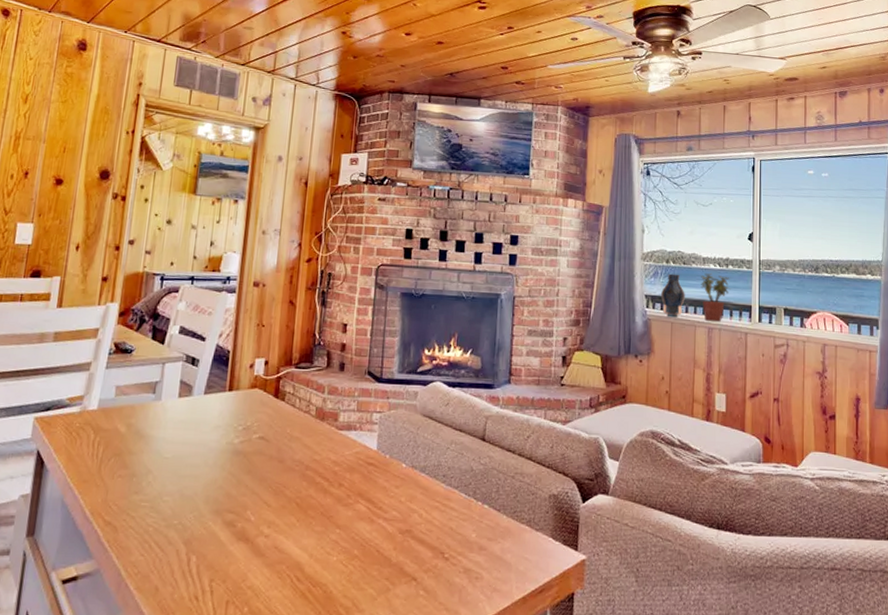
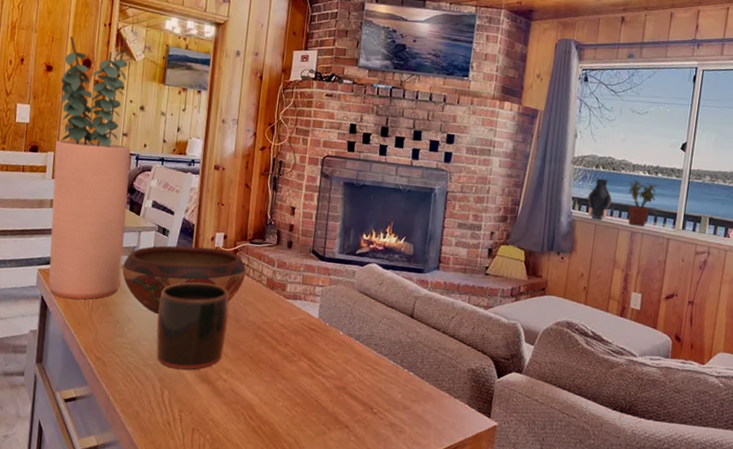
vase: none [46,145,158,452] -> present [48,36,132,300]
decorative bowl: none [141,376,291,462] -> present [122,245,246,315]
mug: none [182,418,271,527] -> present [156,282,229,370]

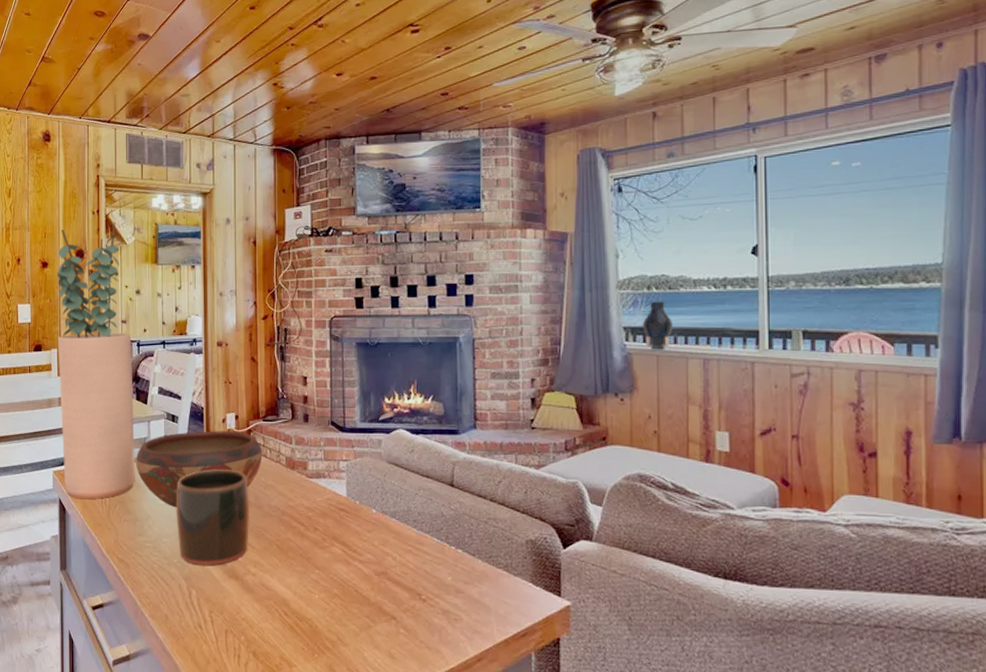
potted plant: present [628,179,658,228] -> none [692,296,731,353]

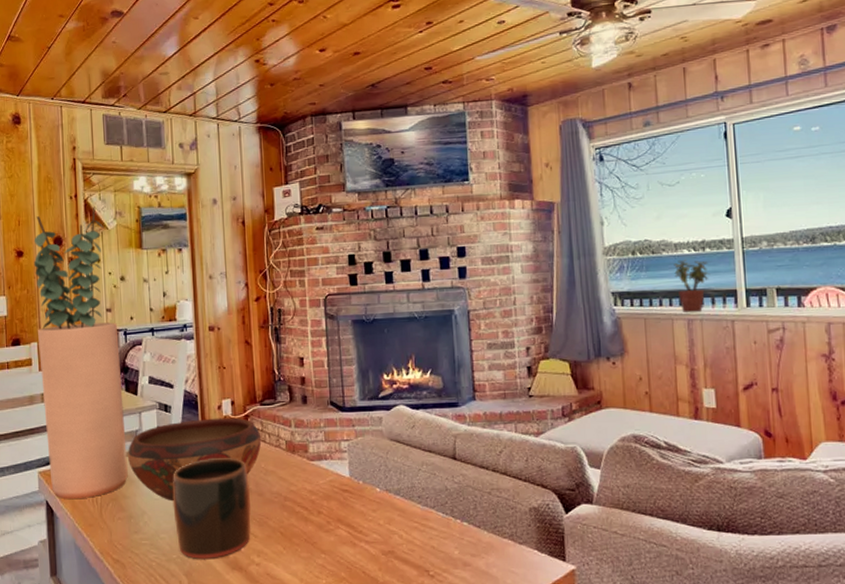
vase: present [643,301,673,350] -> none [630,265,658,313]
potted plant: none [692,296,731,353] -> present [674,259,711,314]

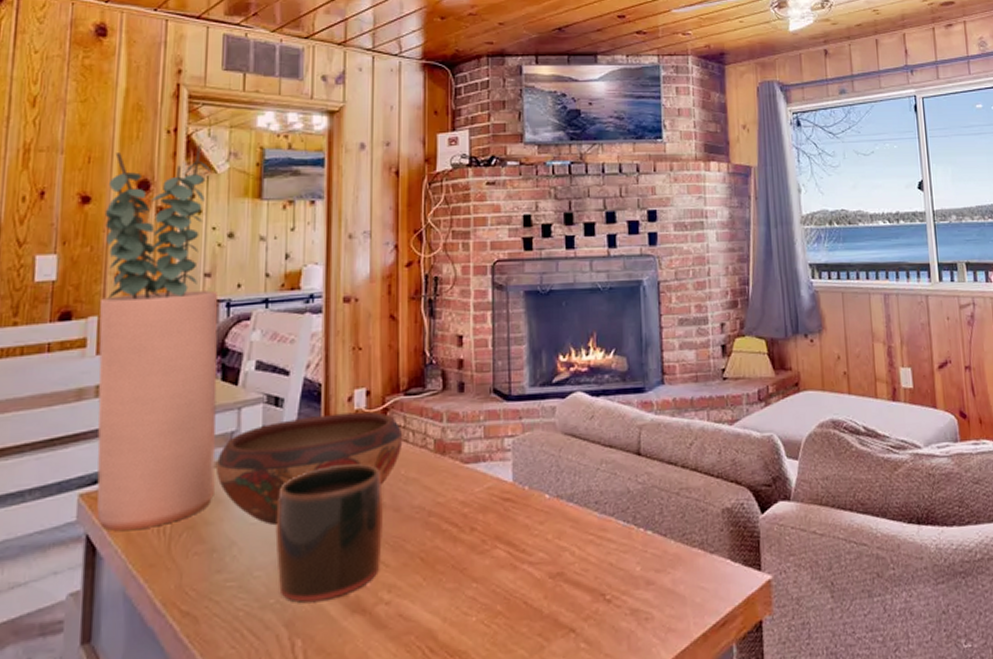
potted plant: present [674,259,711,314] -> none [870,230,905,288]

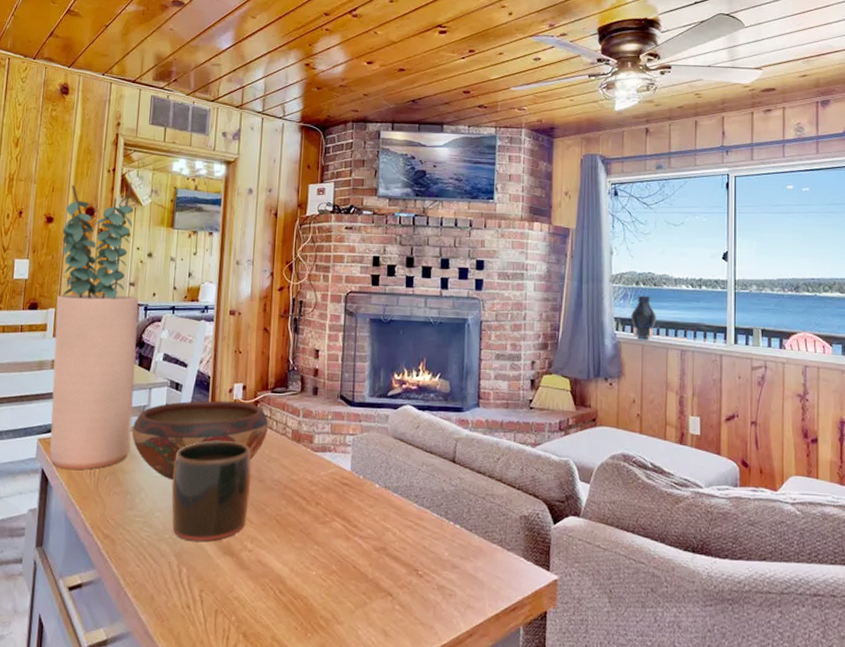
vase: none [827,236,855,287] -> present [631,295,656,340]

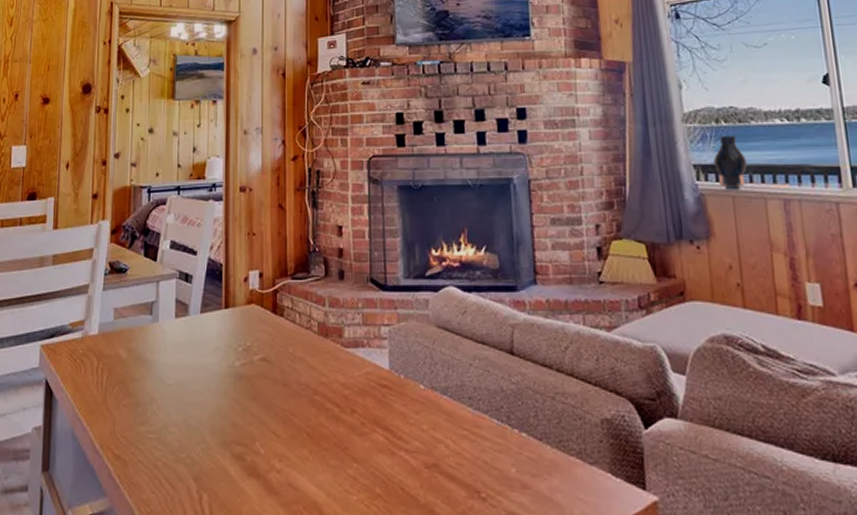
vase: present [49,182,138,470] -> none [53,52,141,380]
decorative bowl: present [131,400,269,480] -> none [139,292,291,388]
mug: present [171,440,252,541] -> none [186,338,275,461]

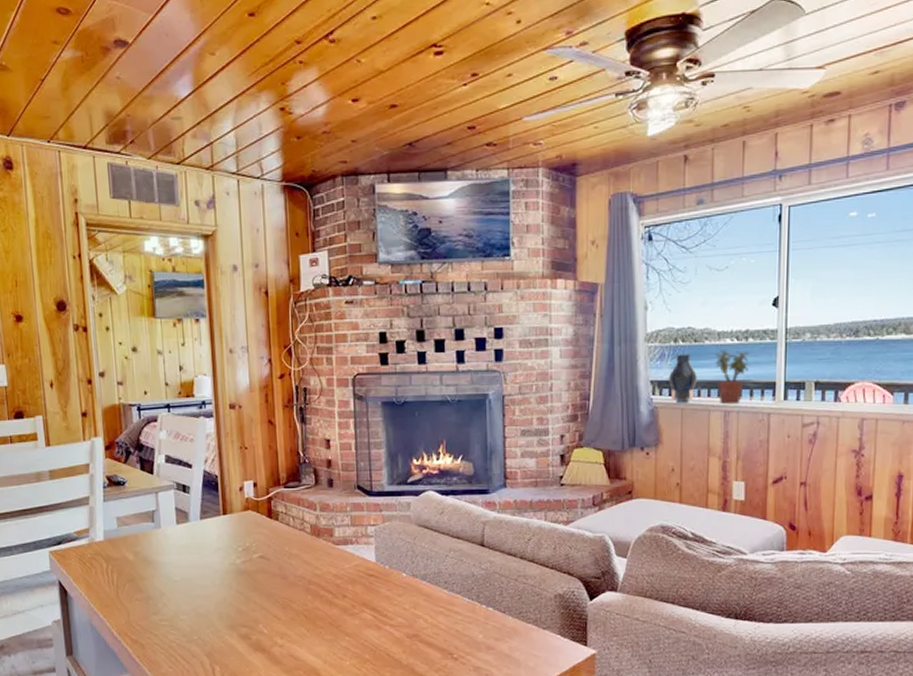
potted plant: none [764,129,808,192] -> present [715,348,751,405]

